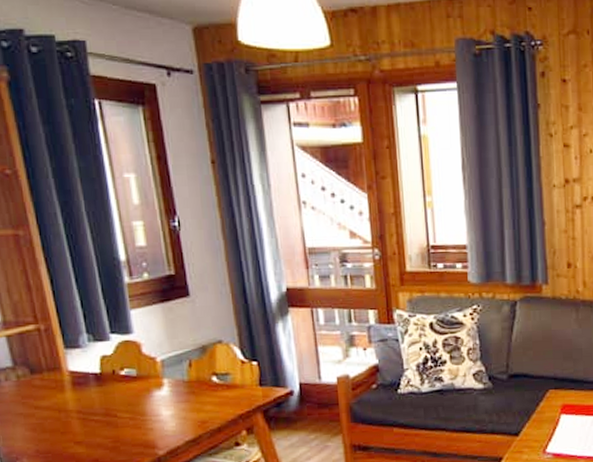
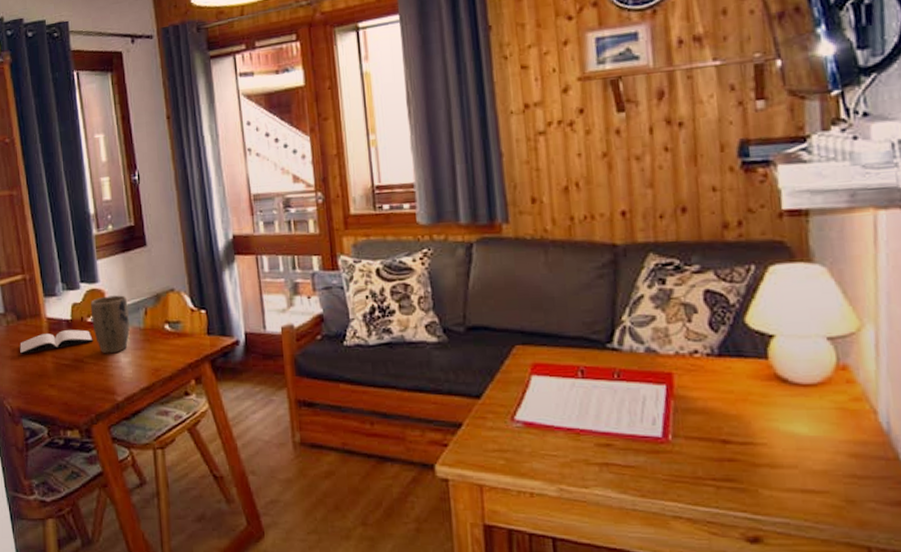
book: none [35,383,128,412] -> present [20,329,93,355]
plant pot: none [124,347,172,408] -> present [91,295,130,354]

